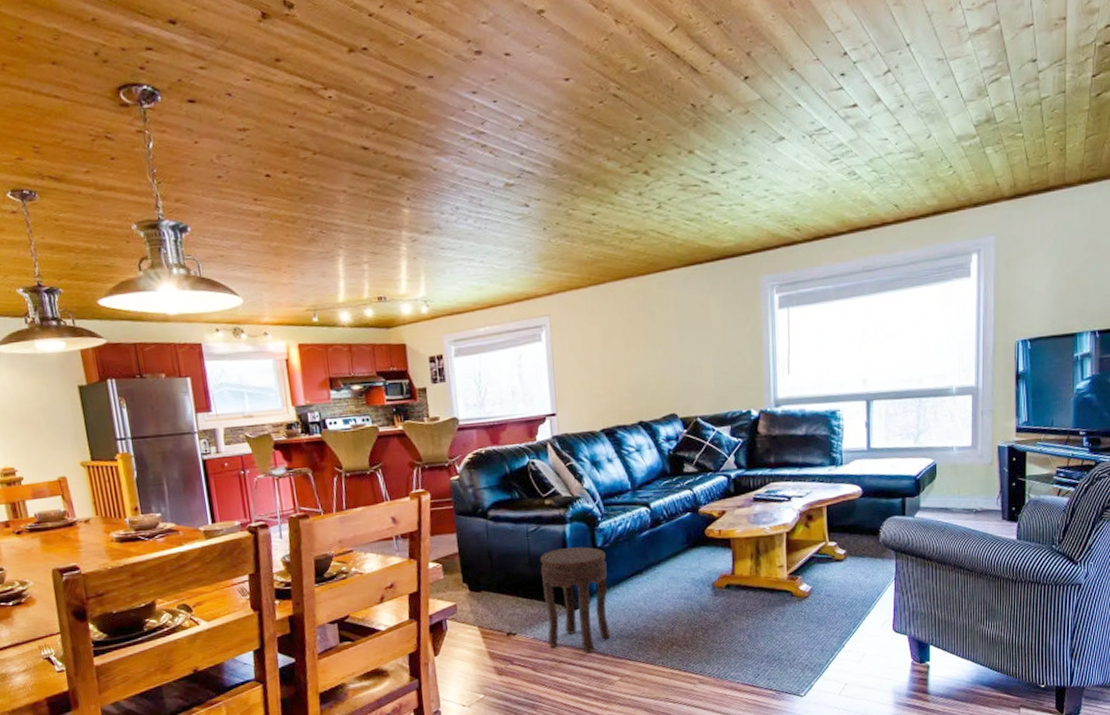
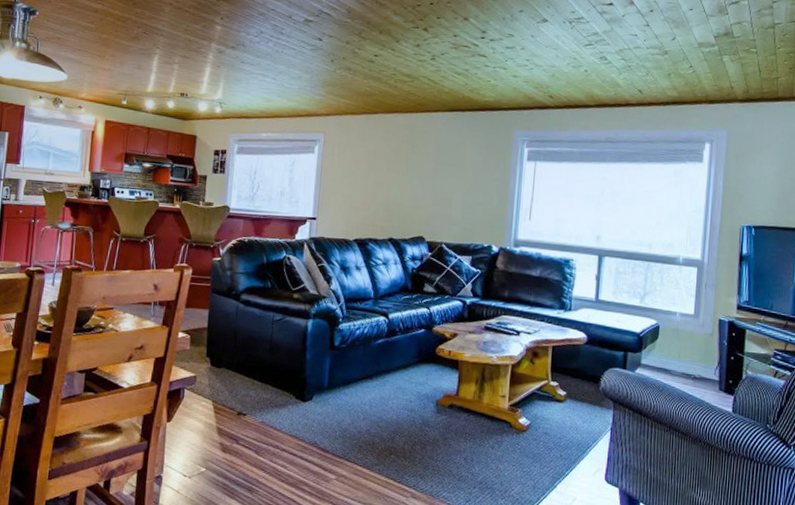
side table: present [539,546,610,653] -> none [275,341,341,447]

